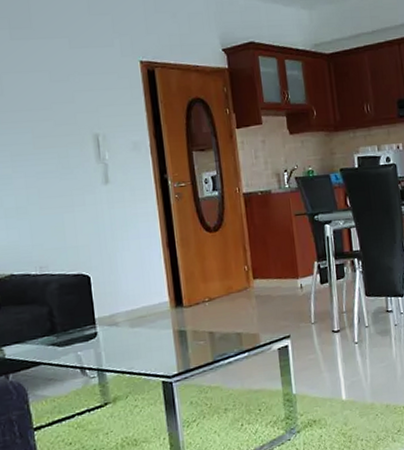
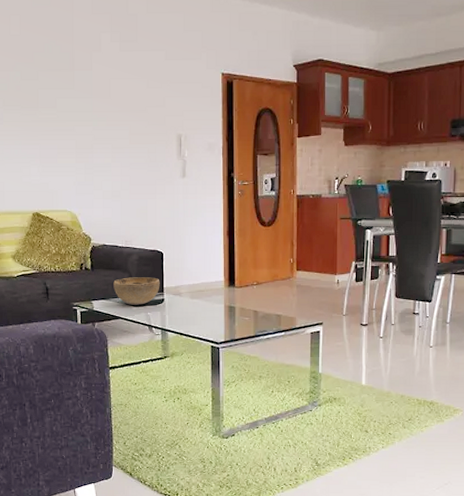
decorative bowl: none [29,307,90,346] -> present [113,277,160,305]

